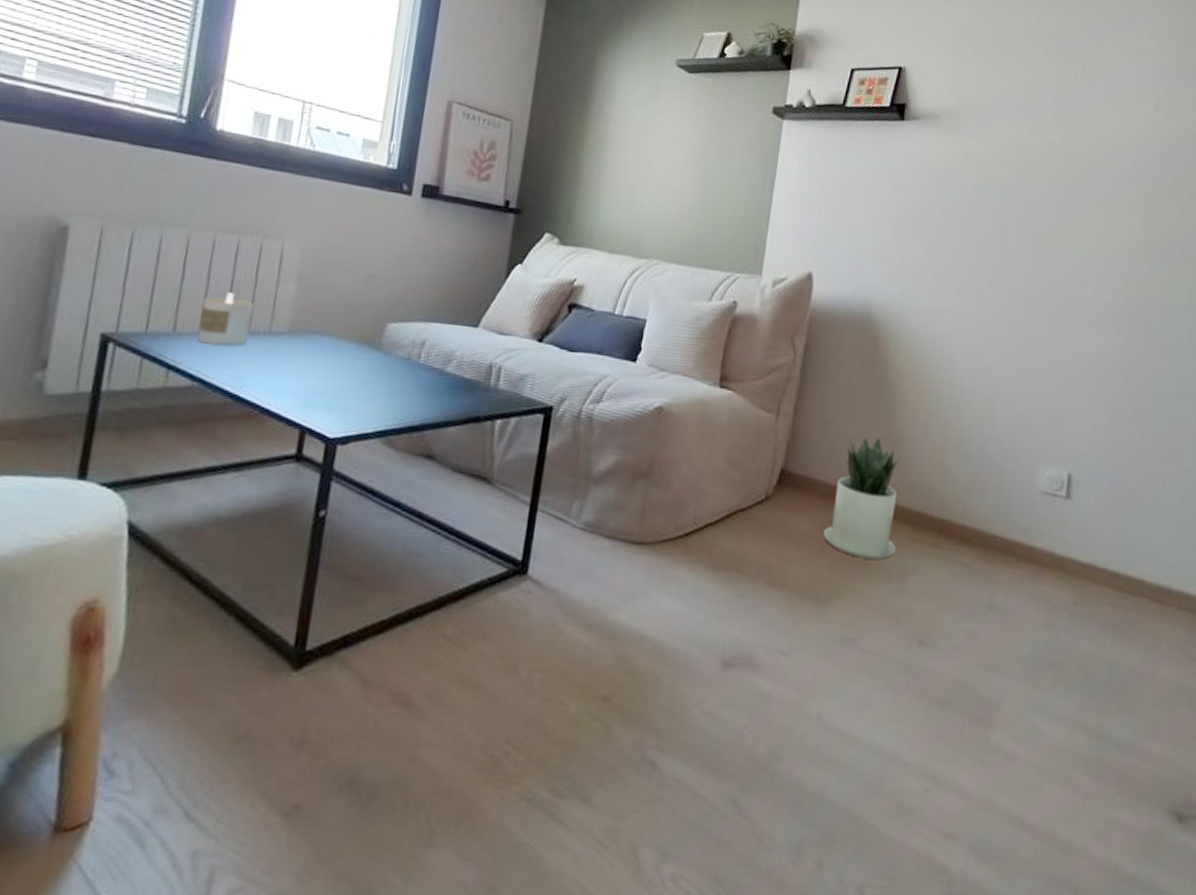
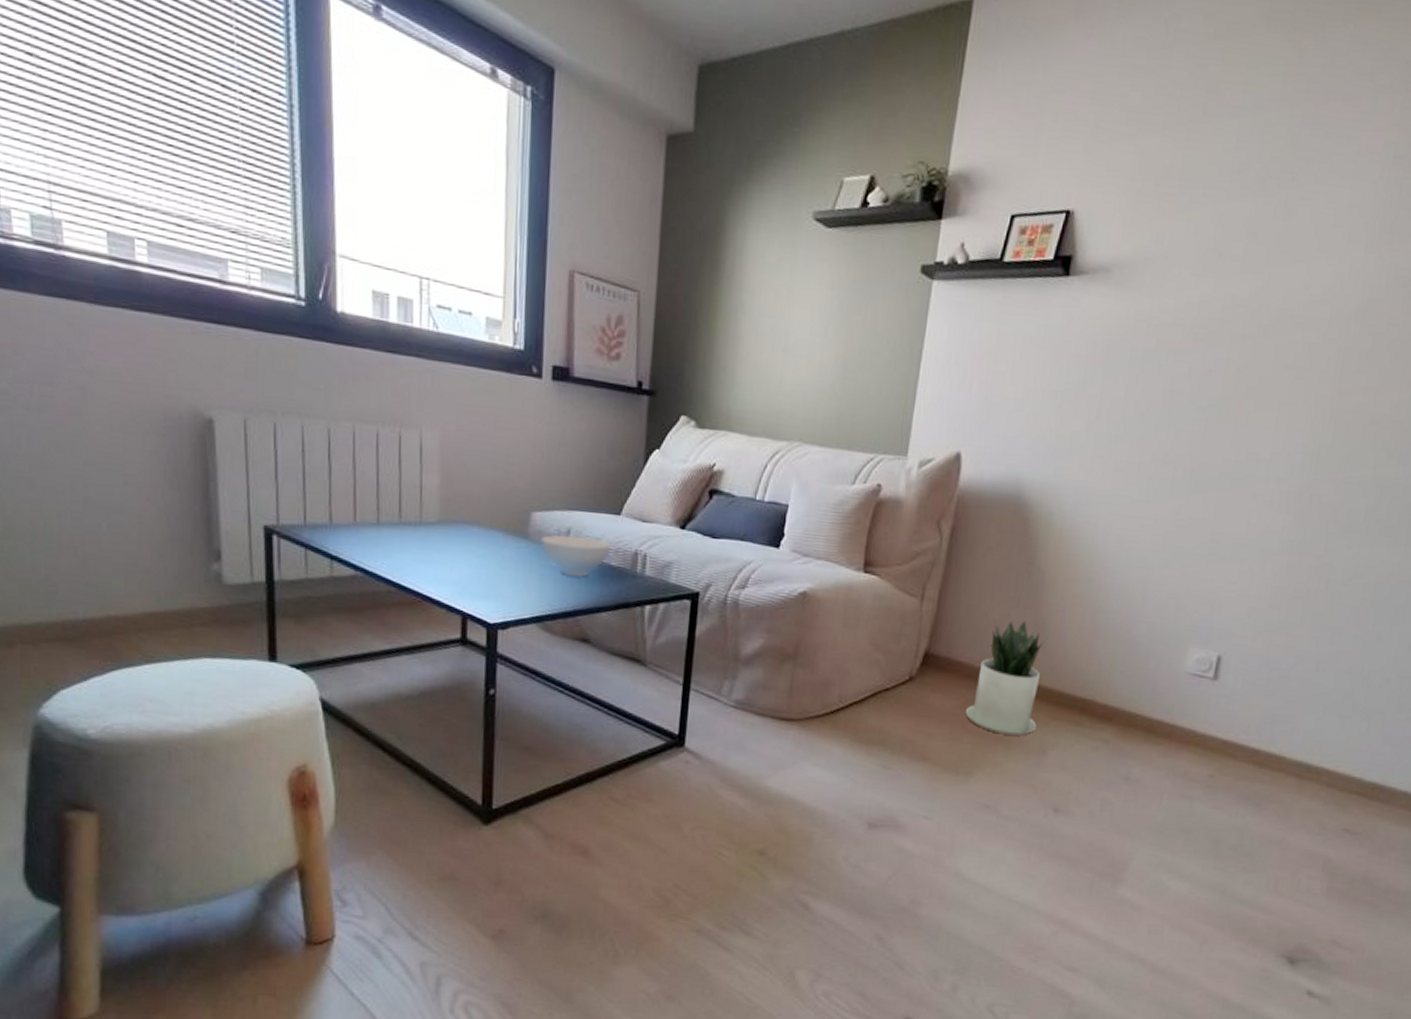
candle: present [197,292,255,347] -> none [352,483,402,537]
bowl: none [394,346,467,390] -> present [541,535,612,577]

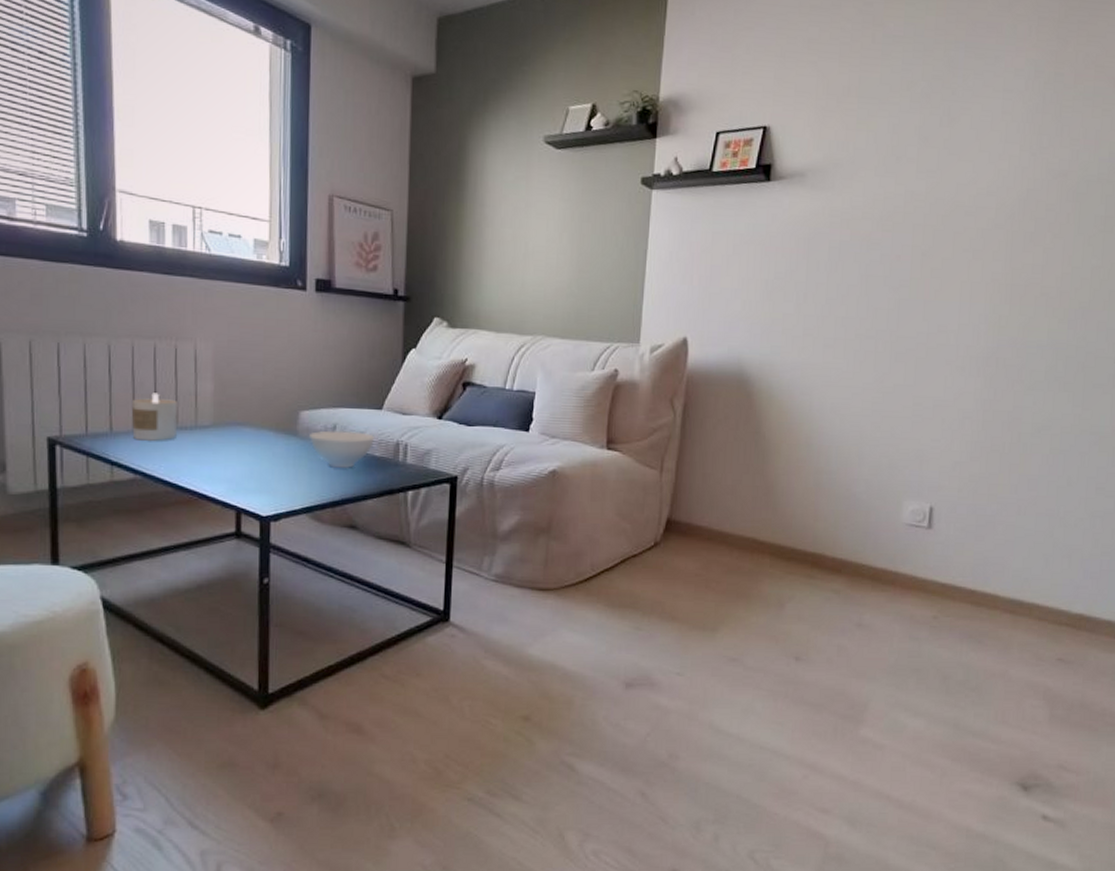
candle: none [352,483,402,537] -> present [131,393,179,442]
planter: present [966,621,1047,736] -> none [708,485,777,591]

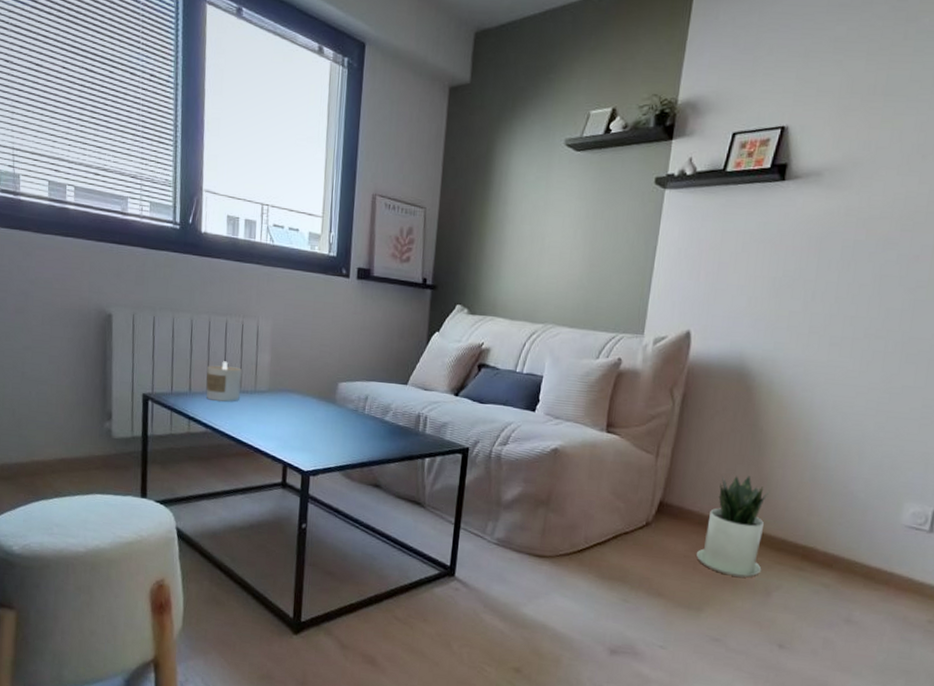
bowl: present [310,430,375,468] -> none [345,401,400,435]
planter: none [708,485,777,591] -> present [697,476,770,578]

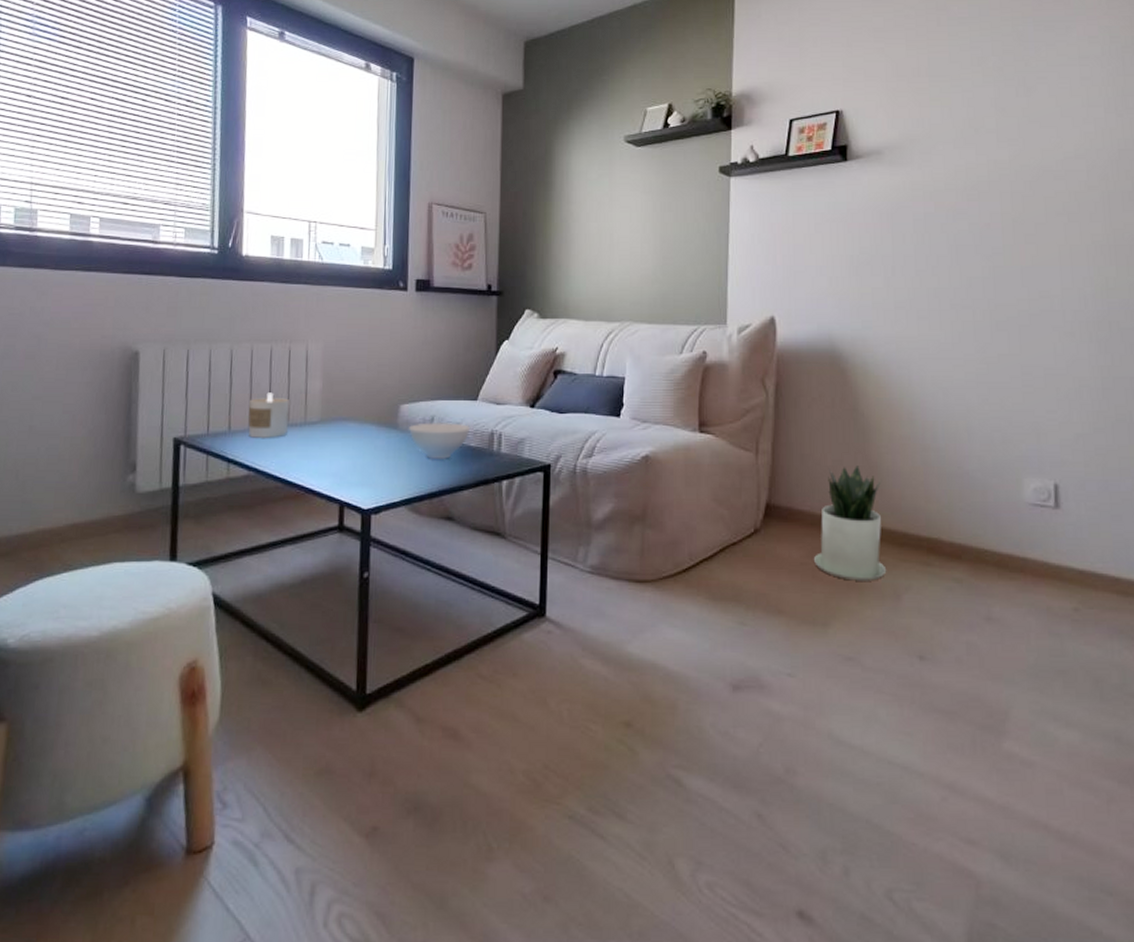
bowl: none [345,401,400,435] -> present [409,423,471,459]

